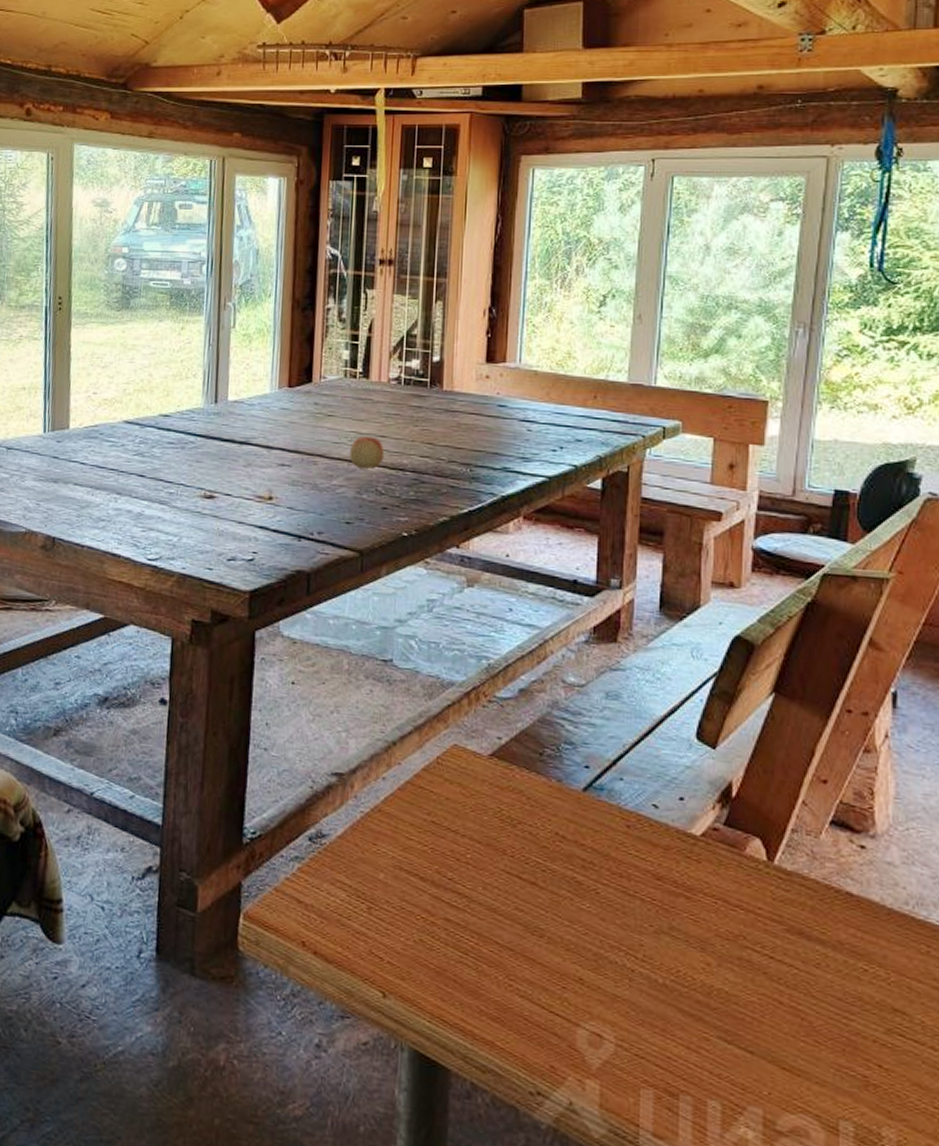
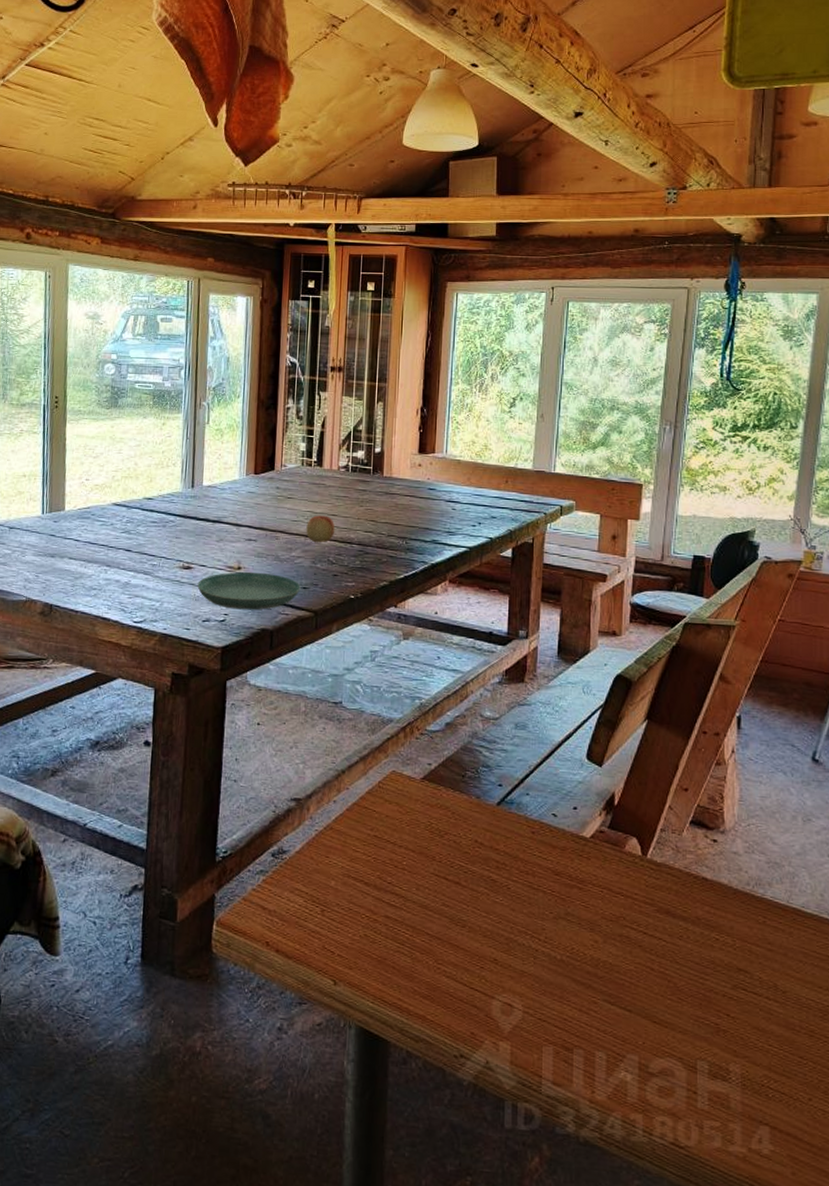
saucer: none [221,502,343,548] -> present [197,571,301,610]

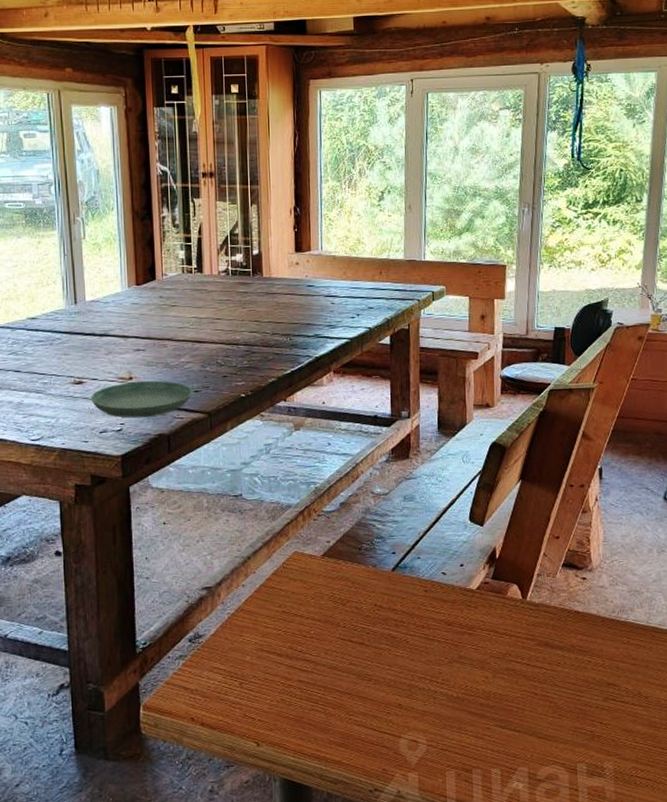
fruit: present [306,515,335,543] -> none [192,320,221,347]

